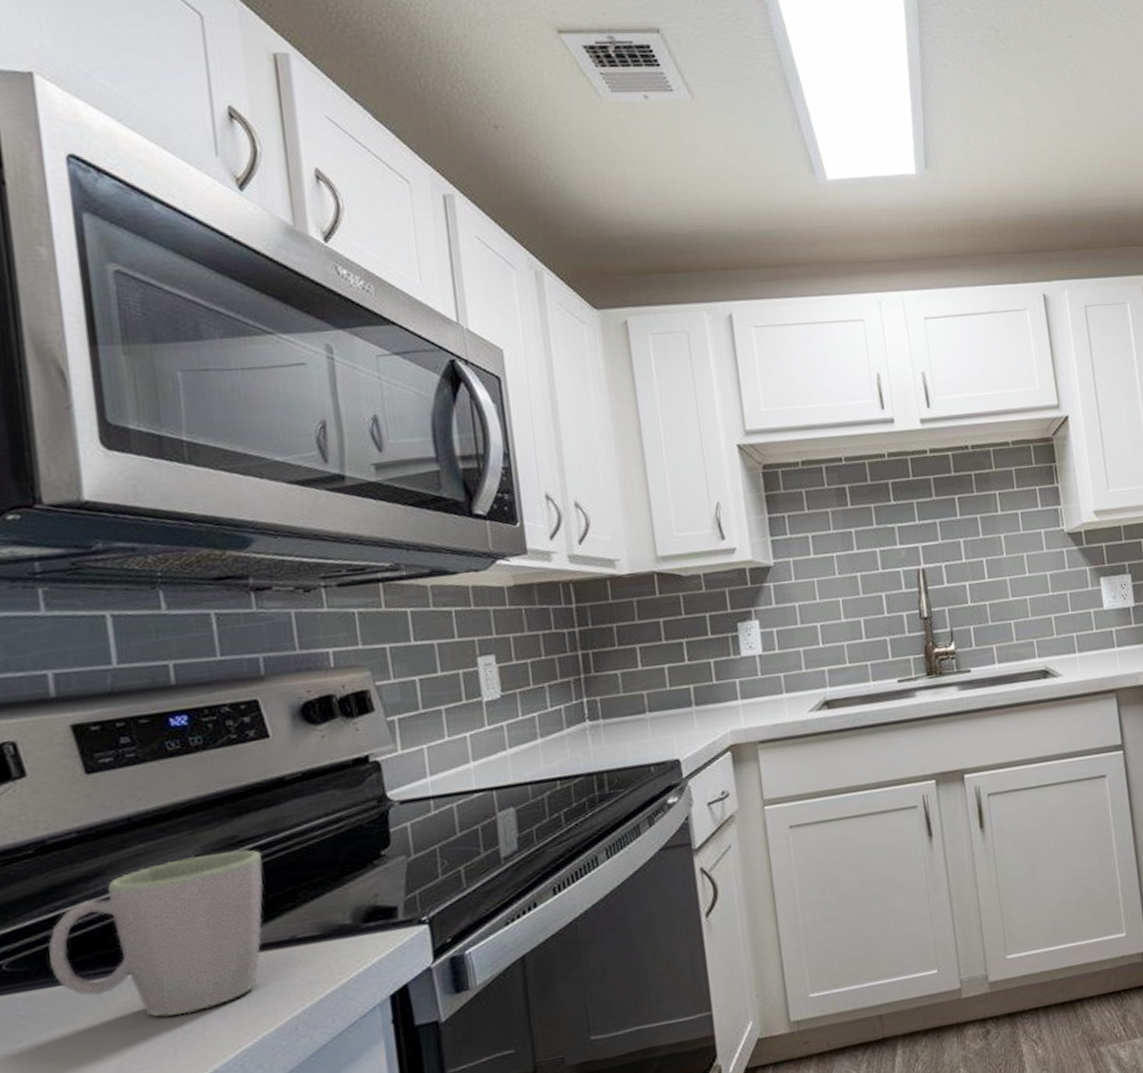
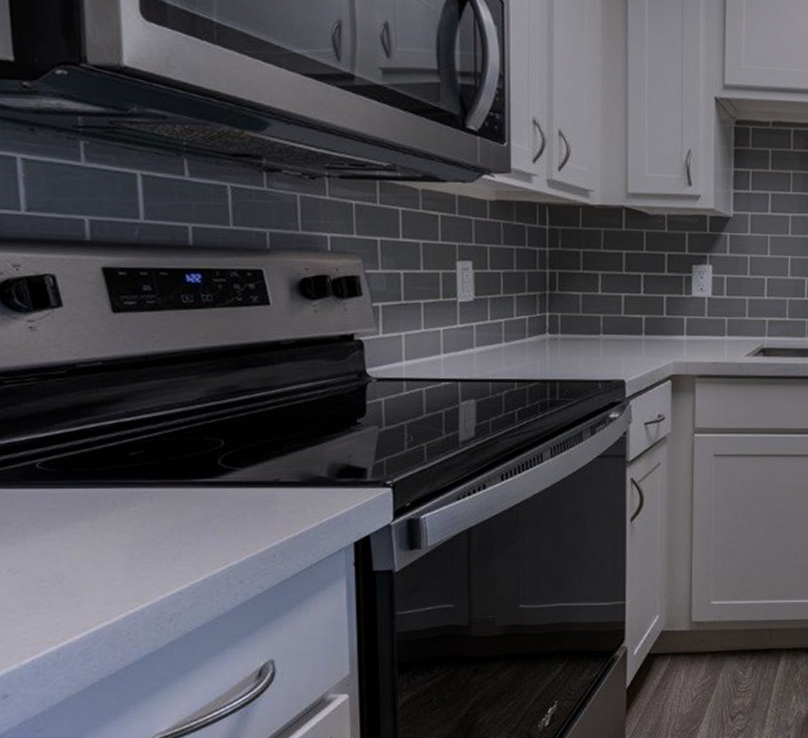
mug: present [48,849,263,1017] -> none [74,397,257,530]

